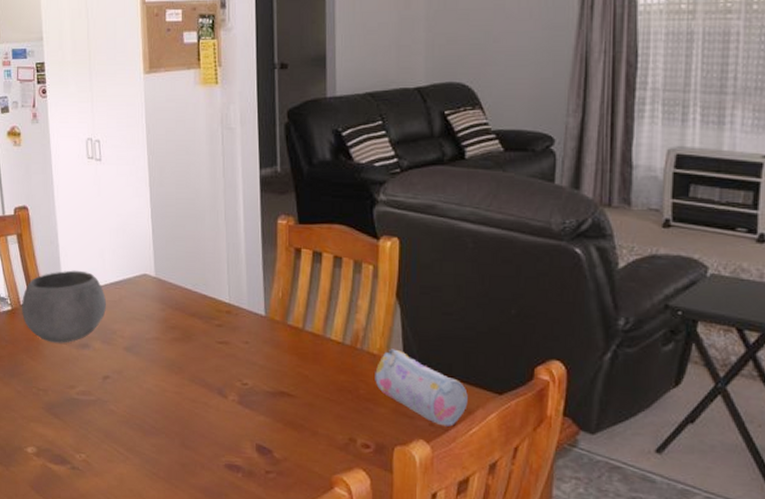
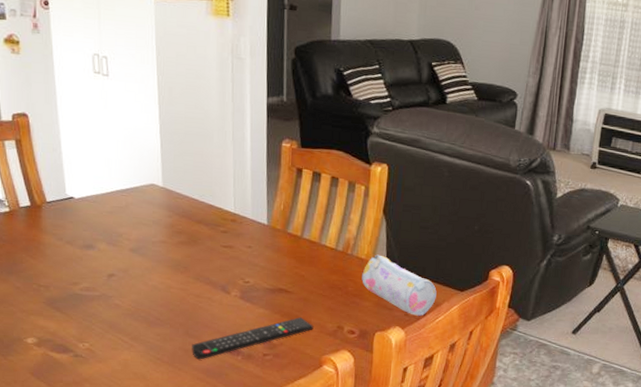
bowl: present [22,270,107,343] -> none [21,176,113,244]
remote control: none [189,426,321,476] -> present [192,317,314,360]

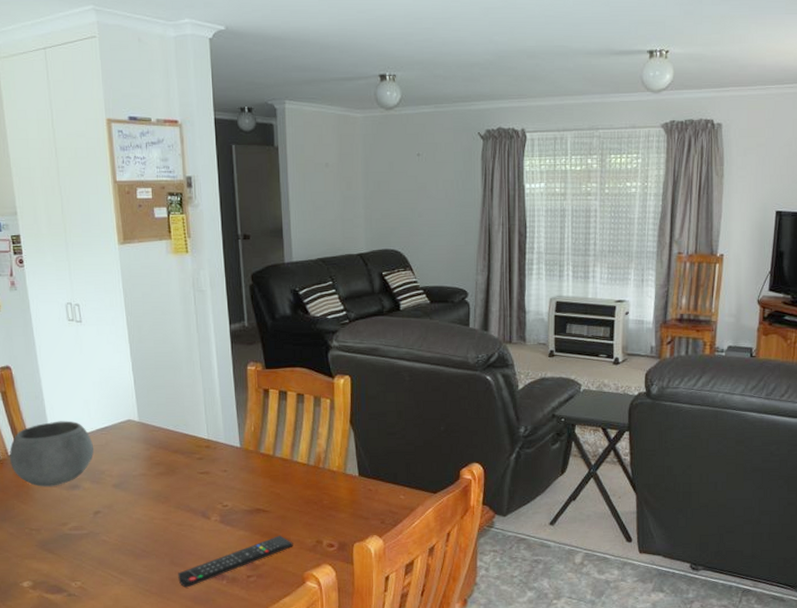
bowl: none [21,176,113,244] -> present [9,420,94,487]
pencil case: present [362,254,437,316] -> none [335,465,410,523]

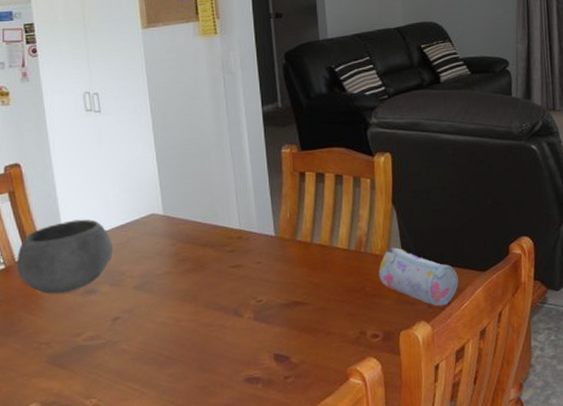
remote control: present [178,536,293,588] -> none [207,329,335,396]
pencil case: none [335,465,410,523] -> present [378,247,459,306]

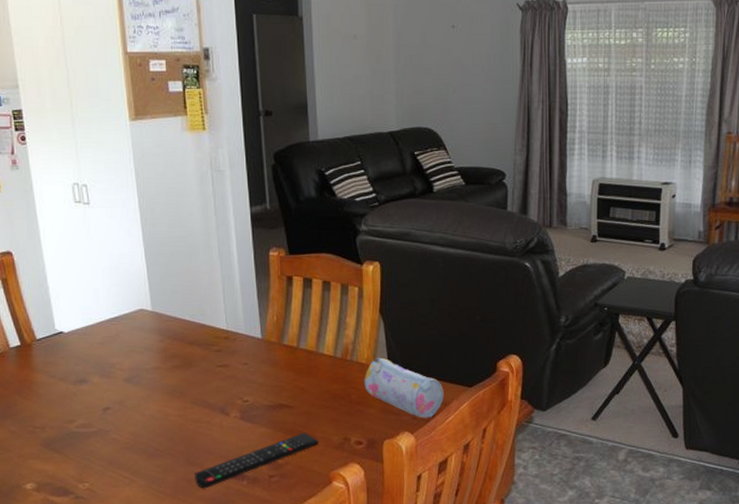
bowl: present [17,219,114,294] -> none [11,310,104,381]
remote control: none [207,329,335,396] -> present [194,433,319,489]

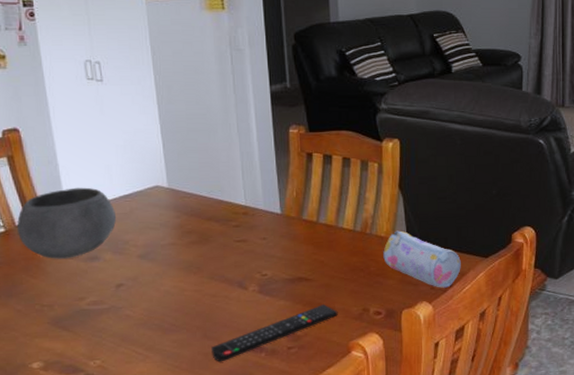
bowl: none [11,310,104,381] -> present [17,187,117,259]

